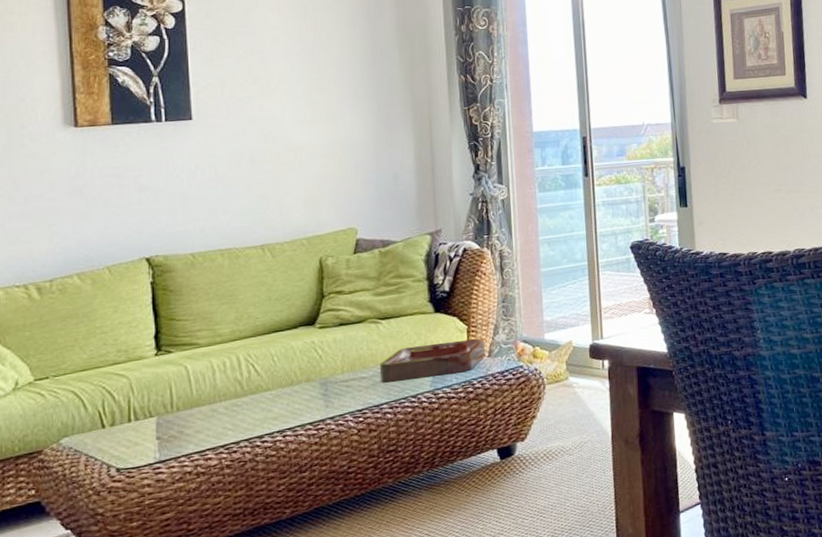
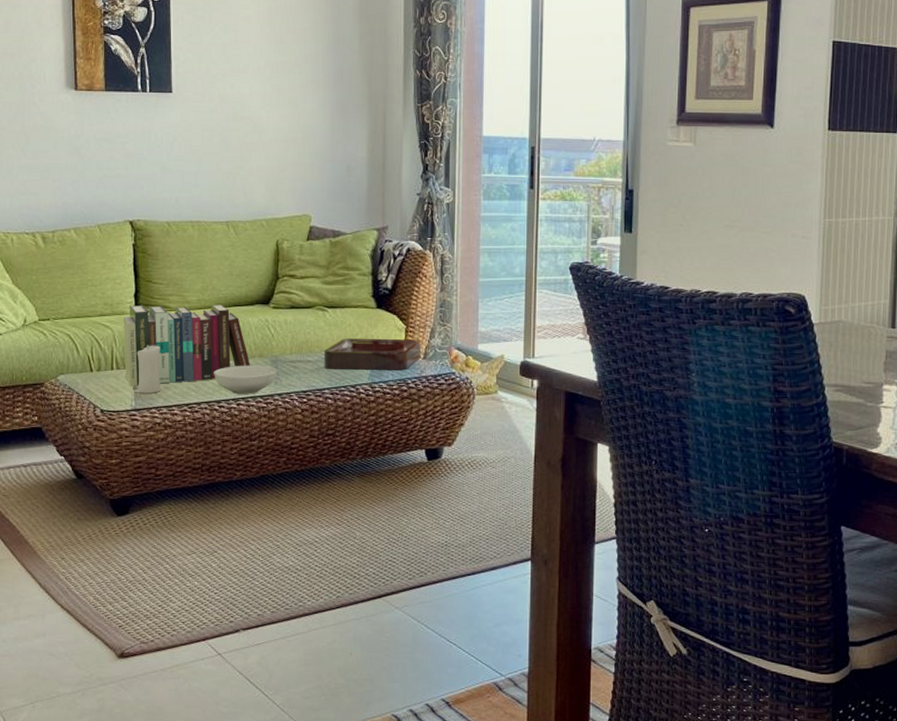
books: none [142,332,296,436] -> present [124,303,250,386]
candle: none [157,386,191,443] -> present [134,345,161,393]
bowl: none [252,389,328,426] -> present [213,365,277,394]

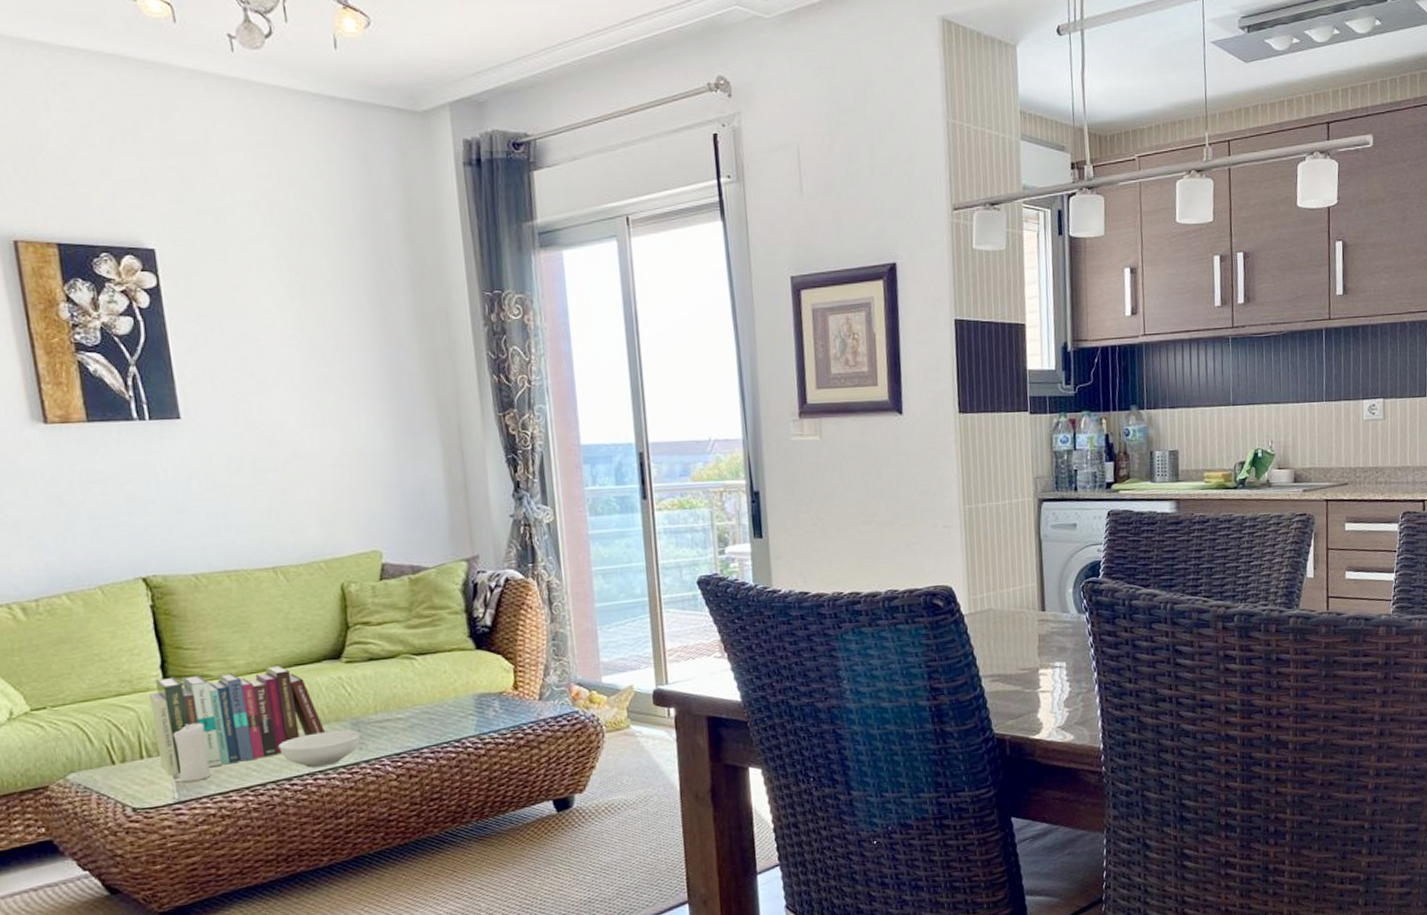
decorative tray: present [323,338,421,371] -> none [416,680,536,725]

